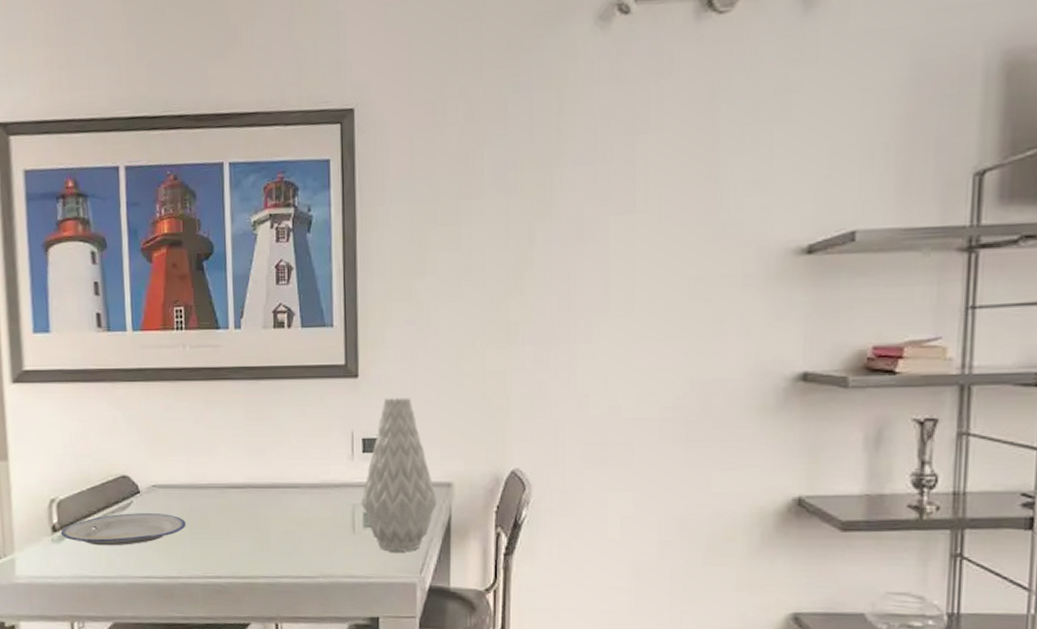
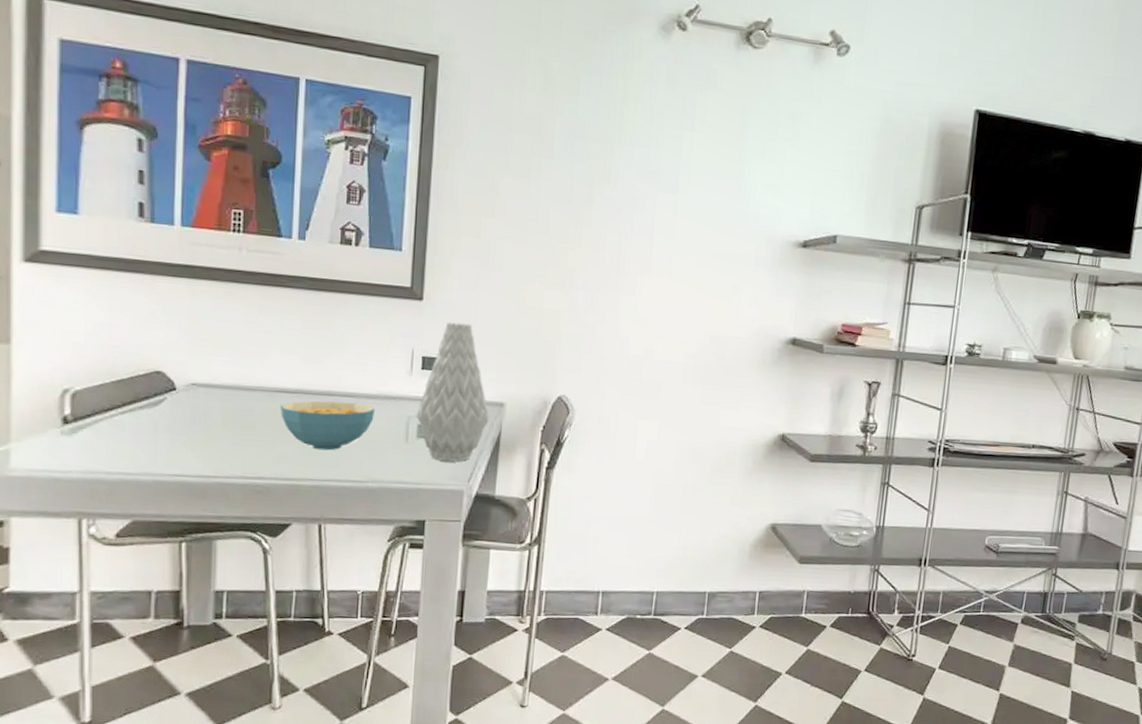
plate: present [61,513,186,546] -> none [73,409,228,442]
cereal bowl: none [231,494,321,546] -> present [280,400,376,451]

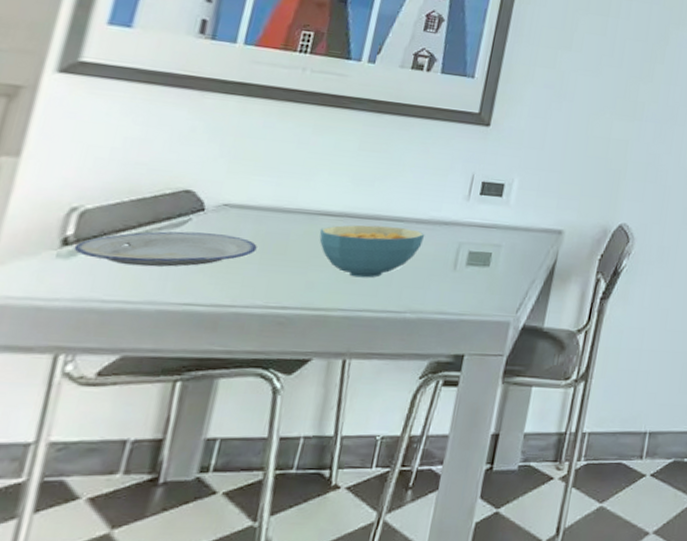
plate: none [73,409,228,442] -> present [74,231,258,267]
vase: present [416,322,490,461] -> none [468,148,547,291]

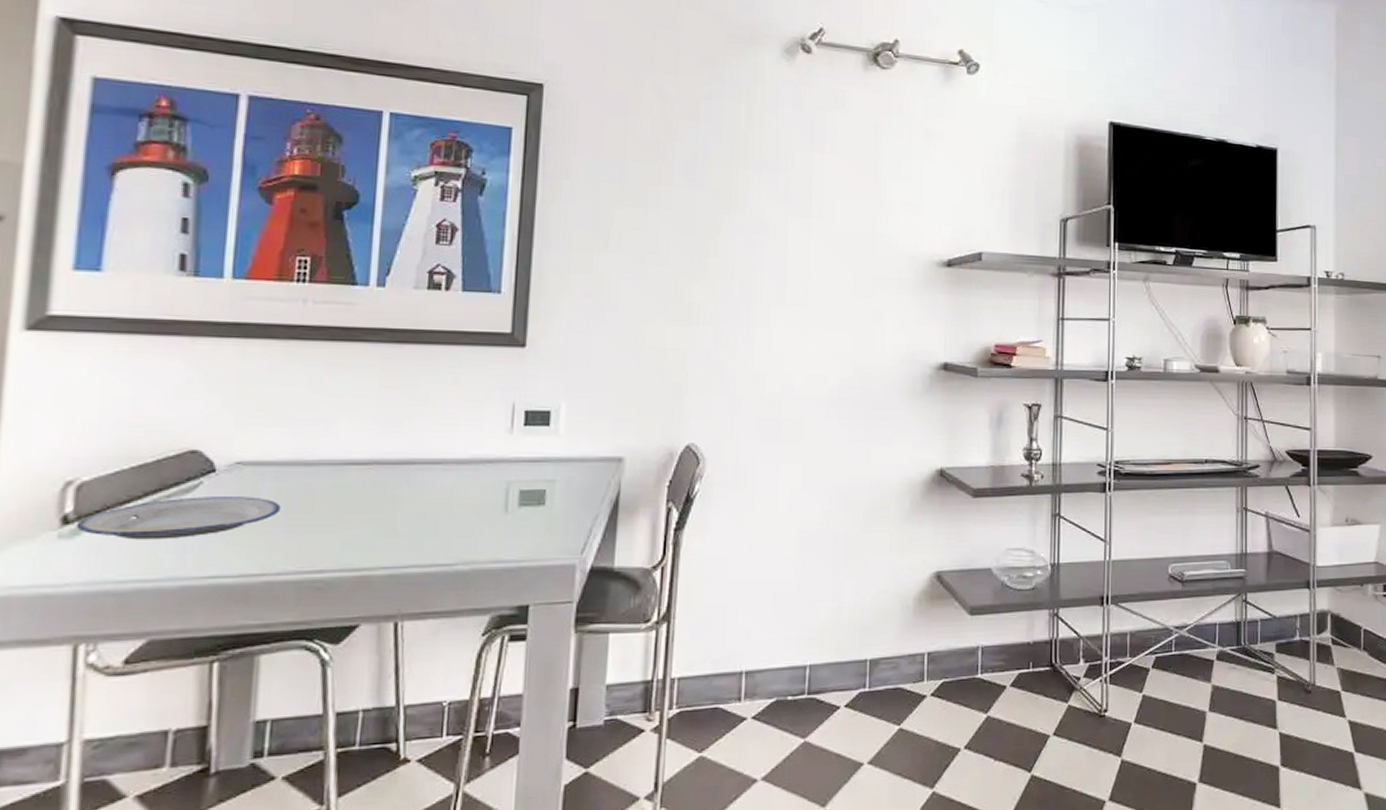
cereal bowl: present [319,225,425,278] -> none [348,471,468,531]

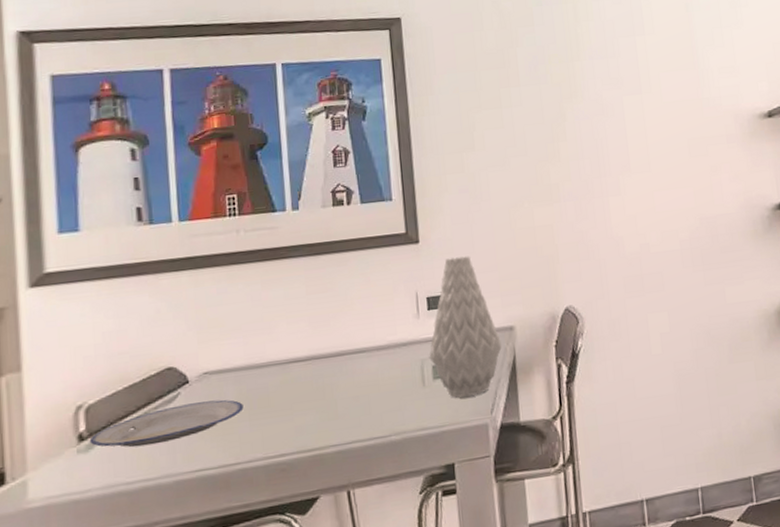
vase: none [517,369,606,531] -> present [429,256,502,398]

